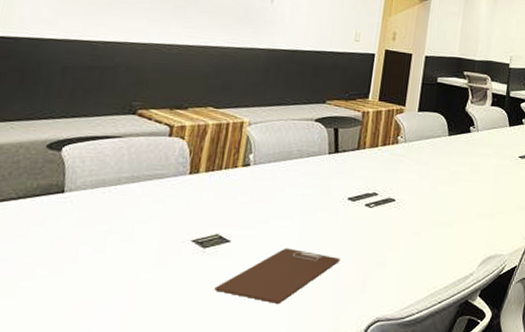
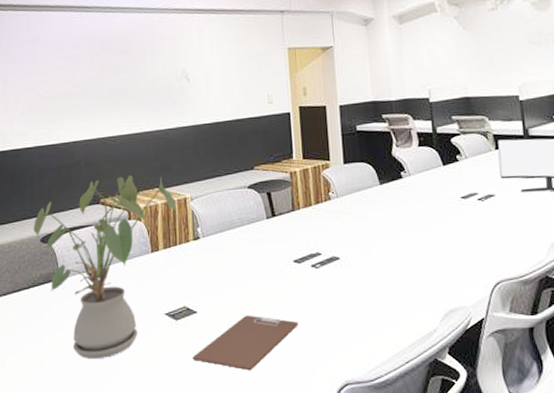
house plant: none [39,88,230,284] -> present [33,174,177,358]

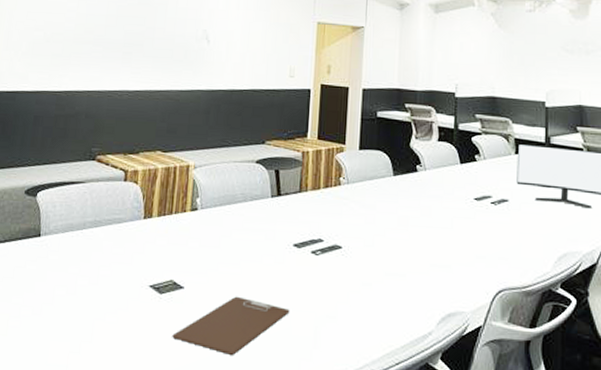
house plant: present [33,174,177,358] -> none [18,133,177,326]

